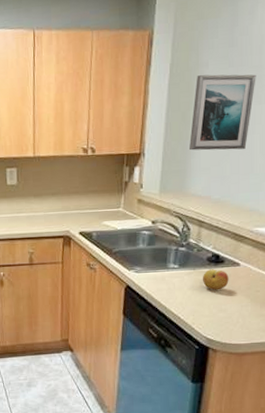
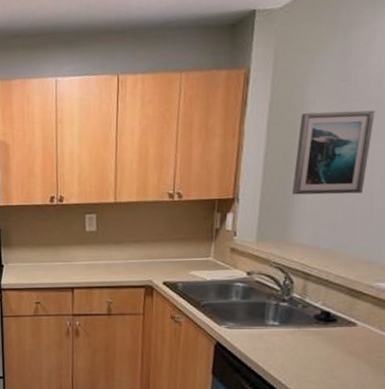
fruit: present [203,269,229,290] -> none [310,328,343,353]

